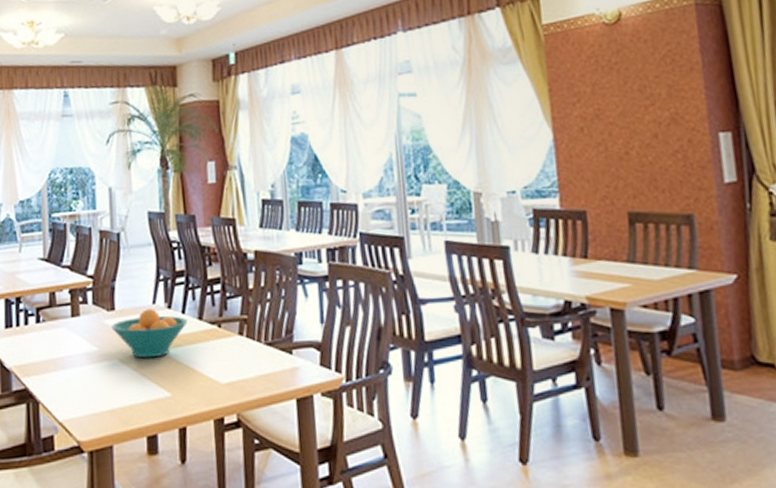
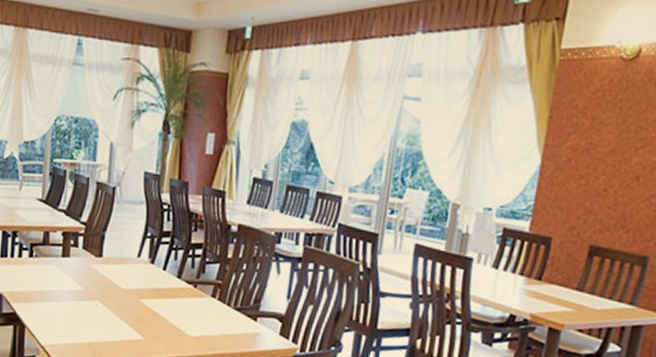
fruit bowl: present [111,309,188,358] -> none [97,261,167,305]

